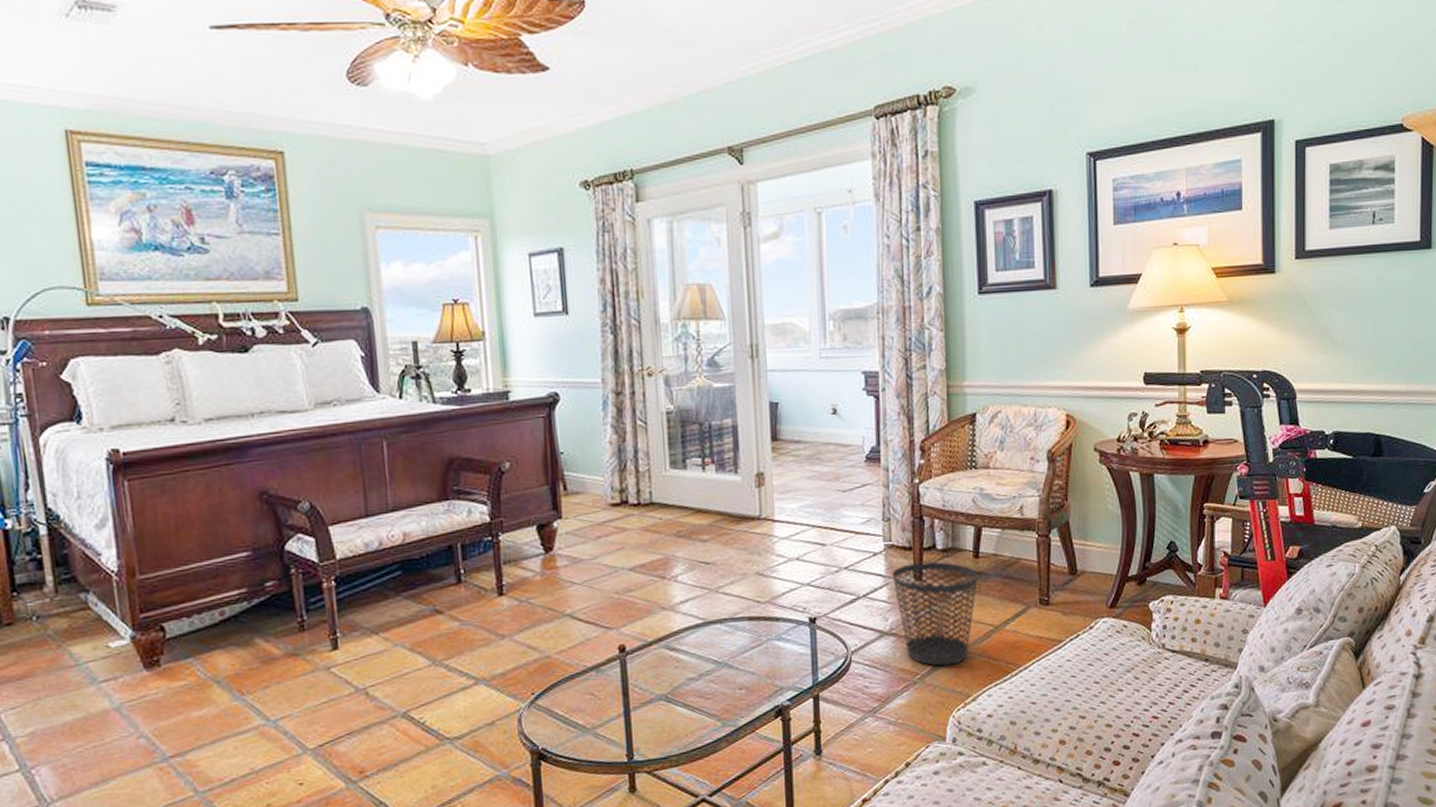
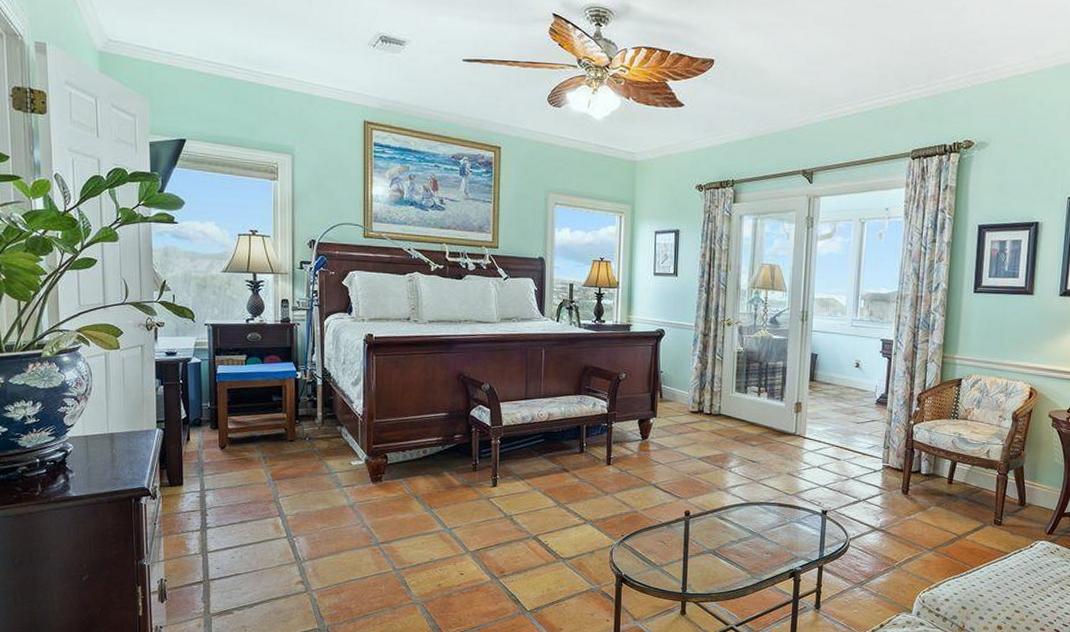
wastebasket: present [893,561,979,667] -> none [886,481,951,559]

